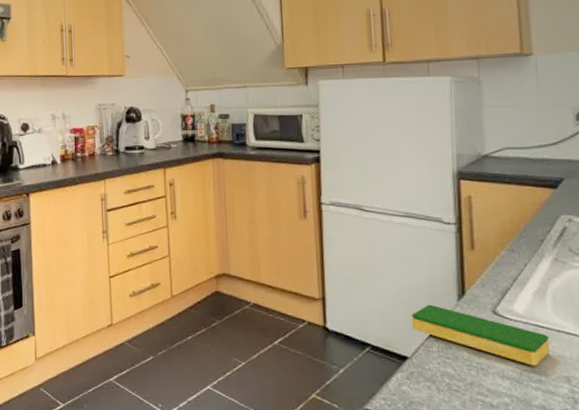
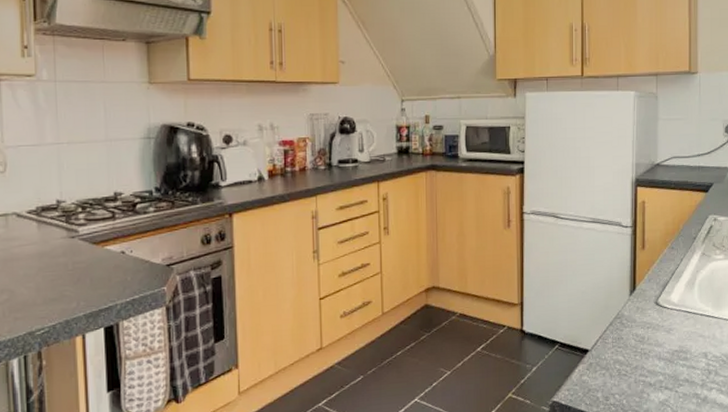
dish sponge: present [411,304,550,366] -> none [593,300,694,347]

